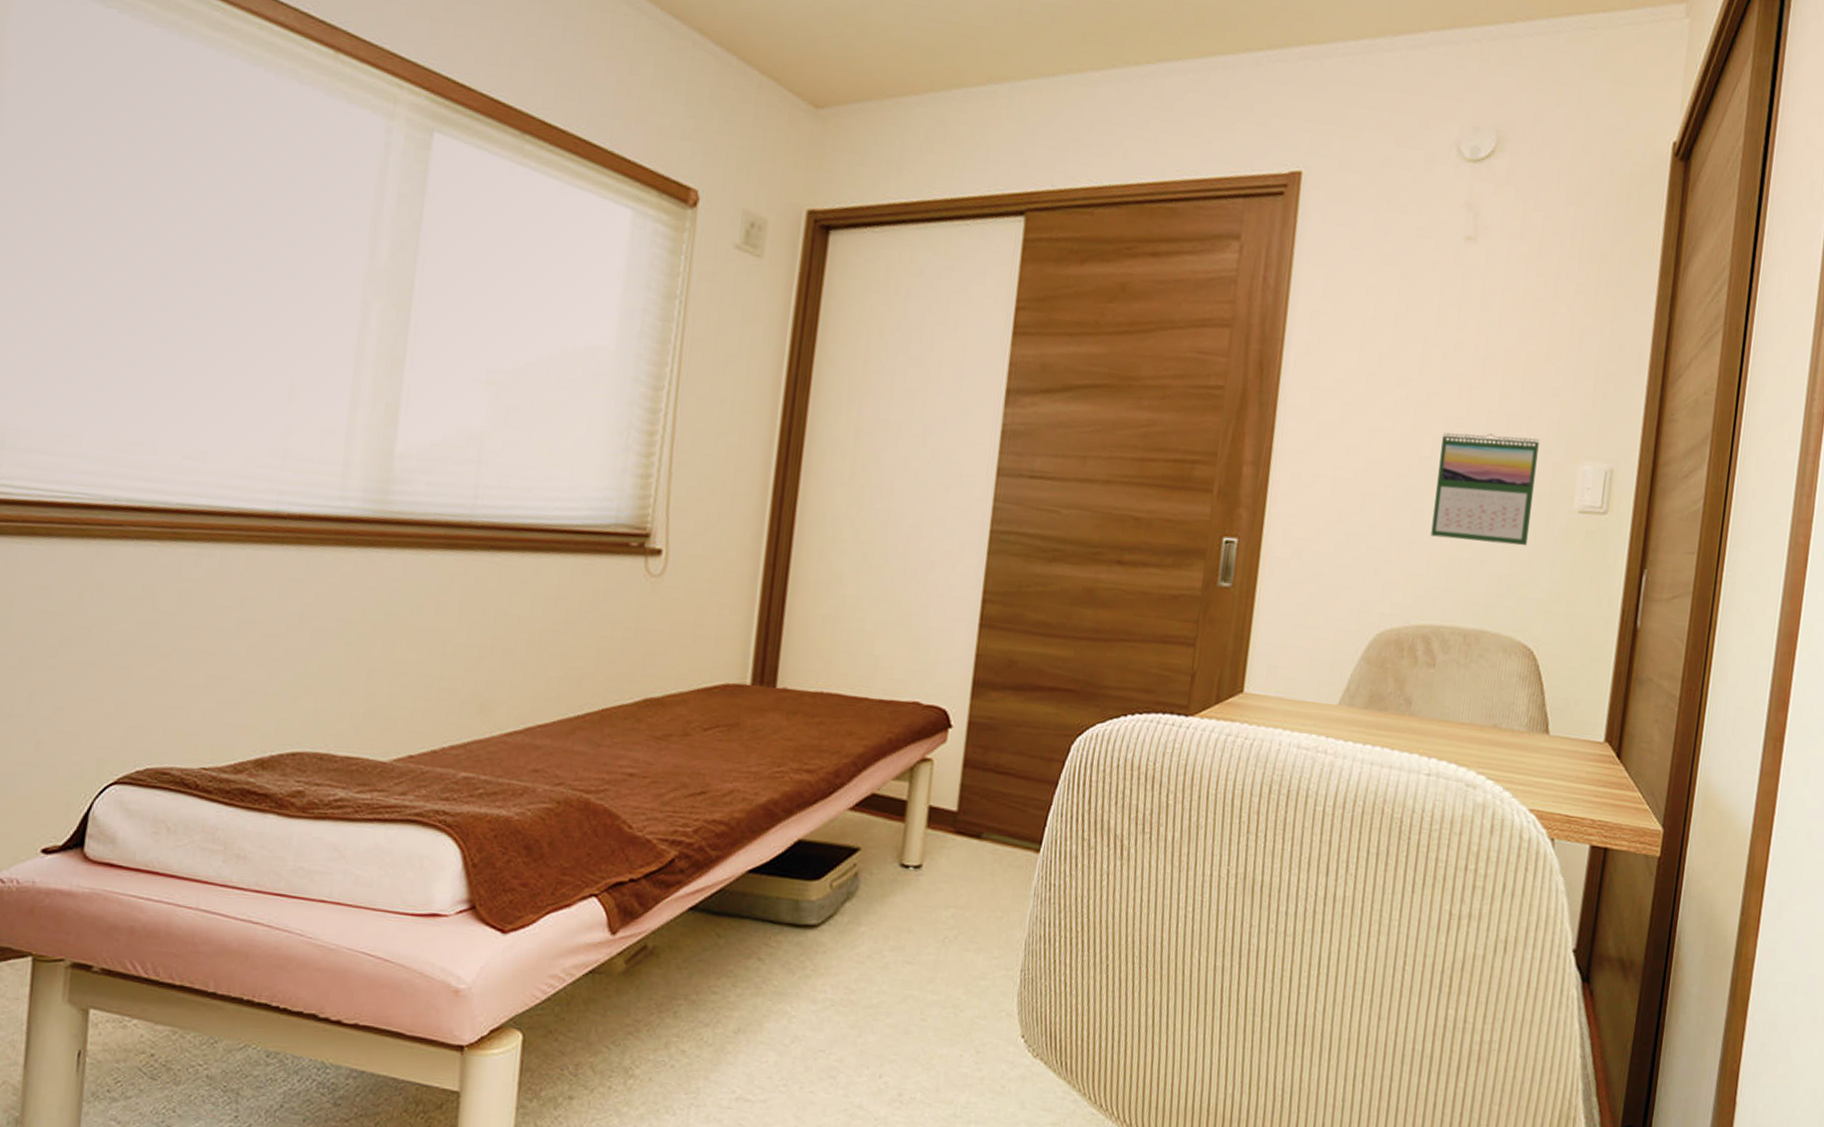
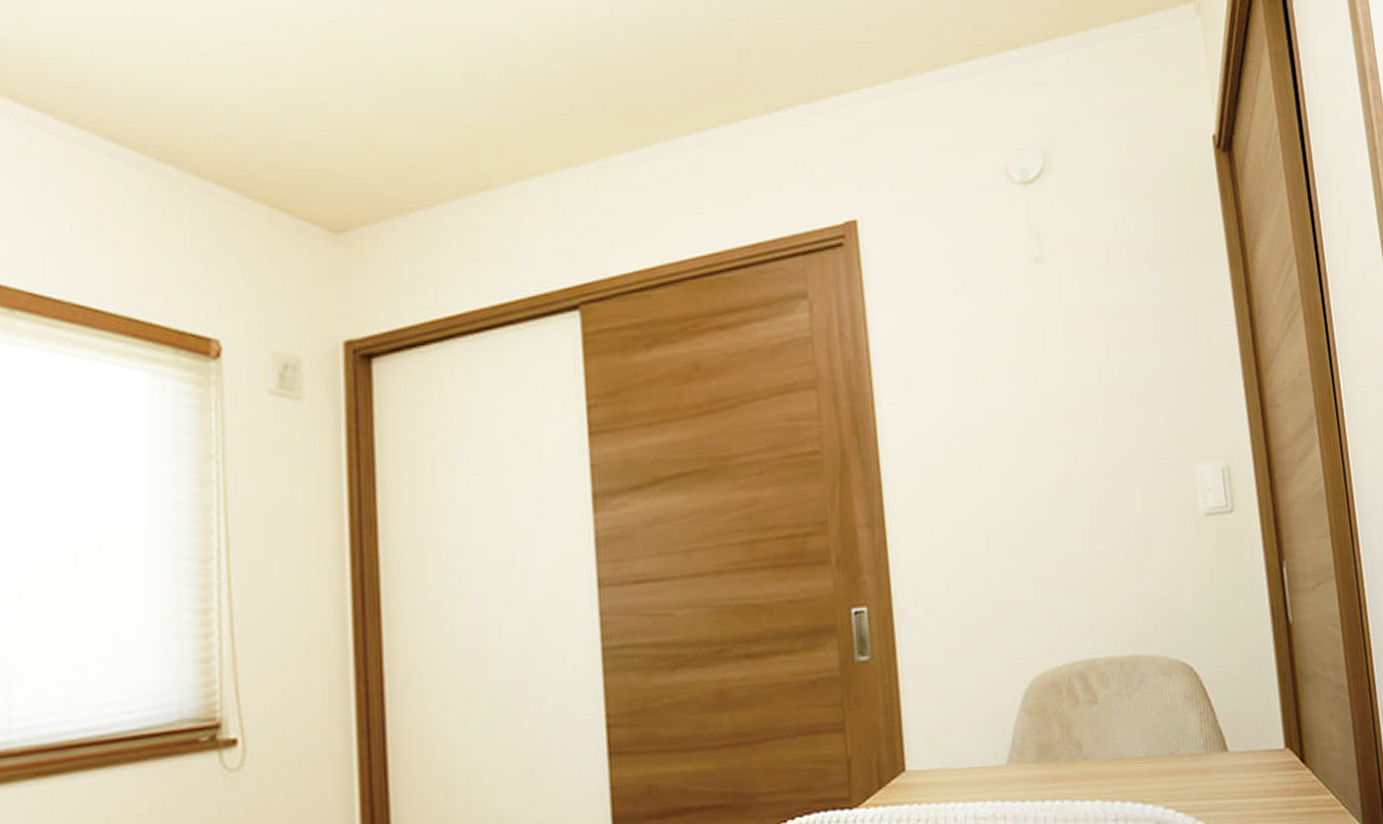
calendar: present [1431,432,1540,546] -> none [1054,447,1162,567]

